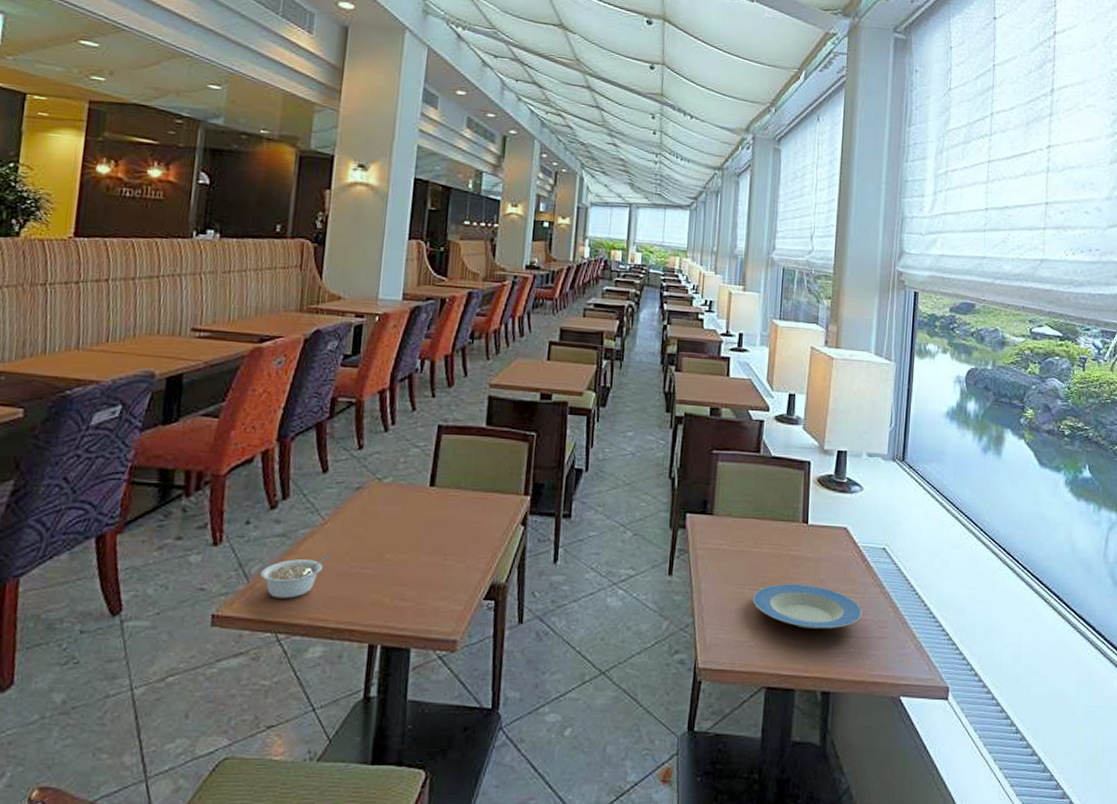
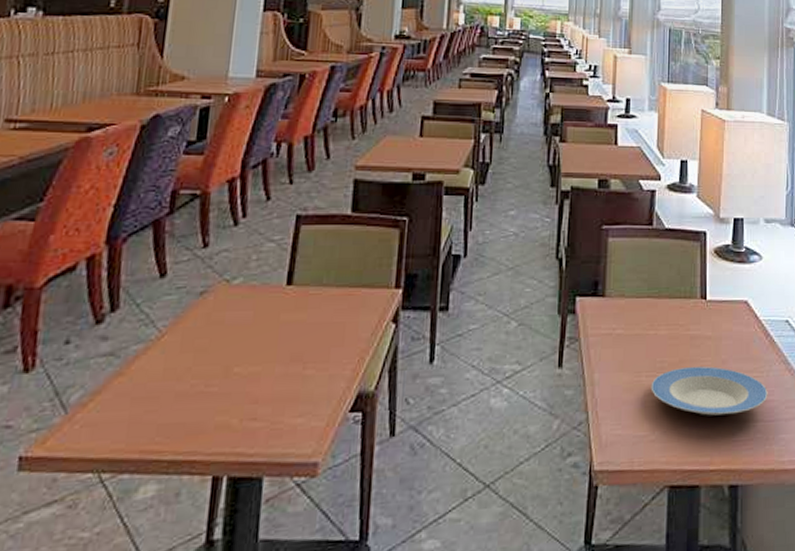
legume: present [260,555,331,599] -> none [81,373,168,430]

